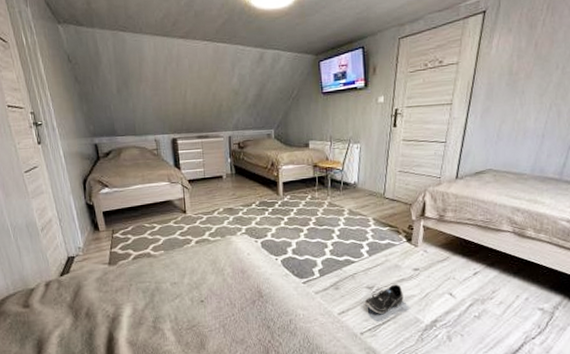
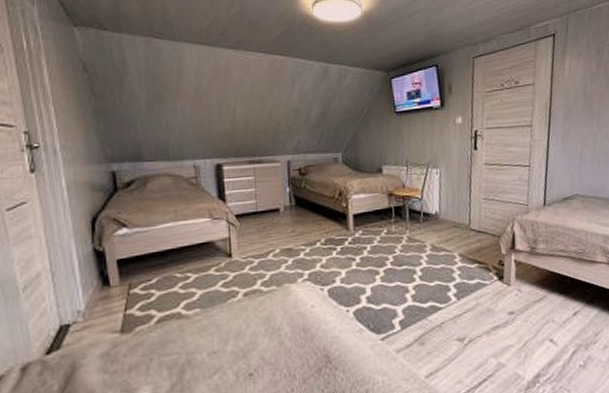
shoe: present [364,284,403,314] -> none [455,333,500,373]

